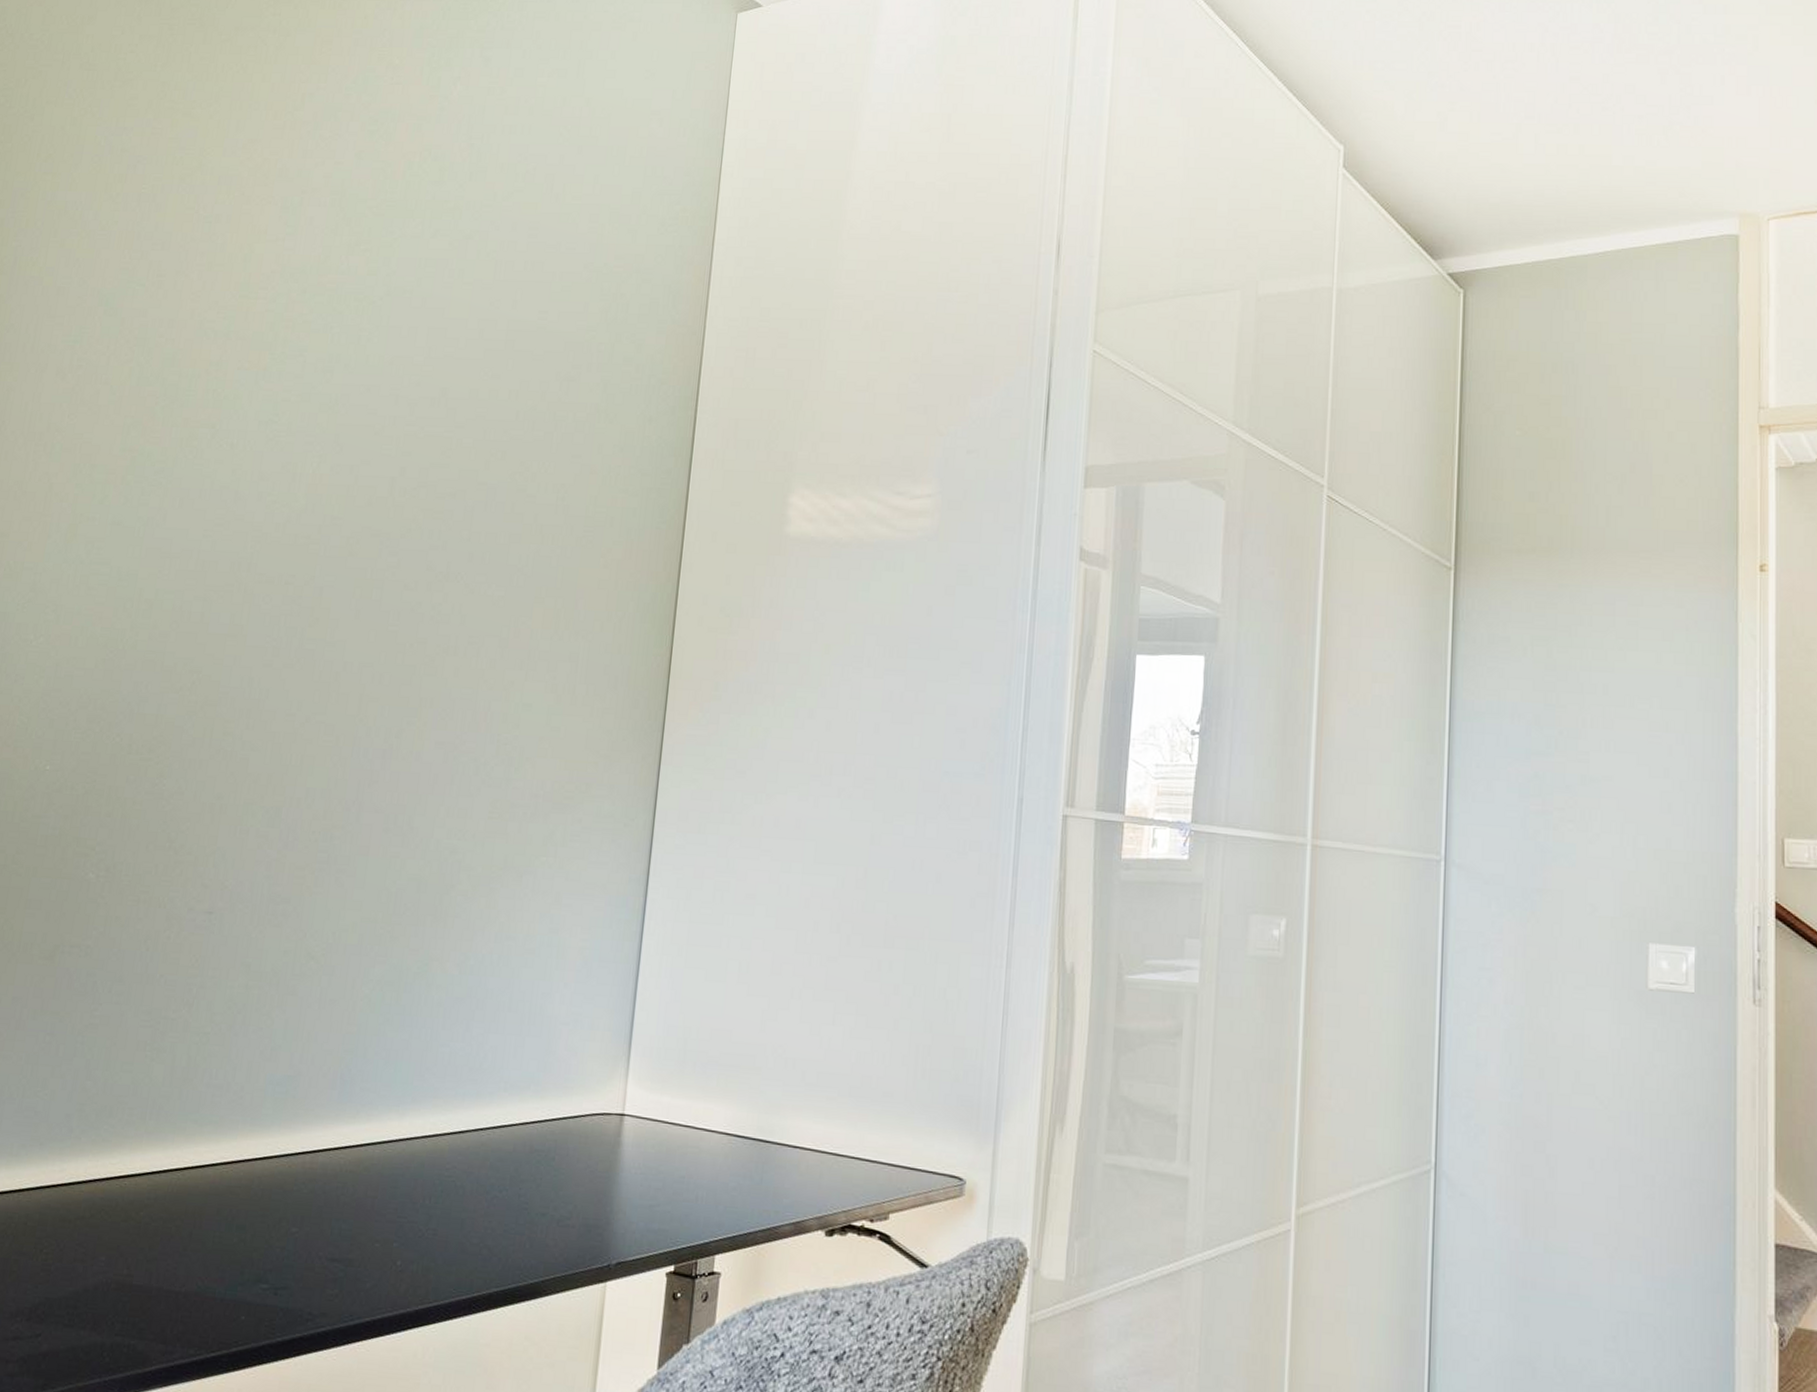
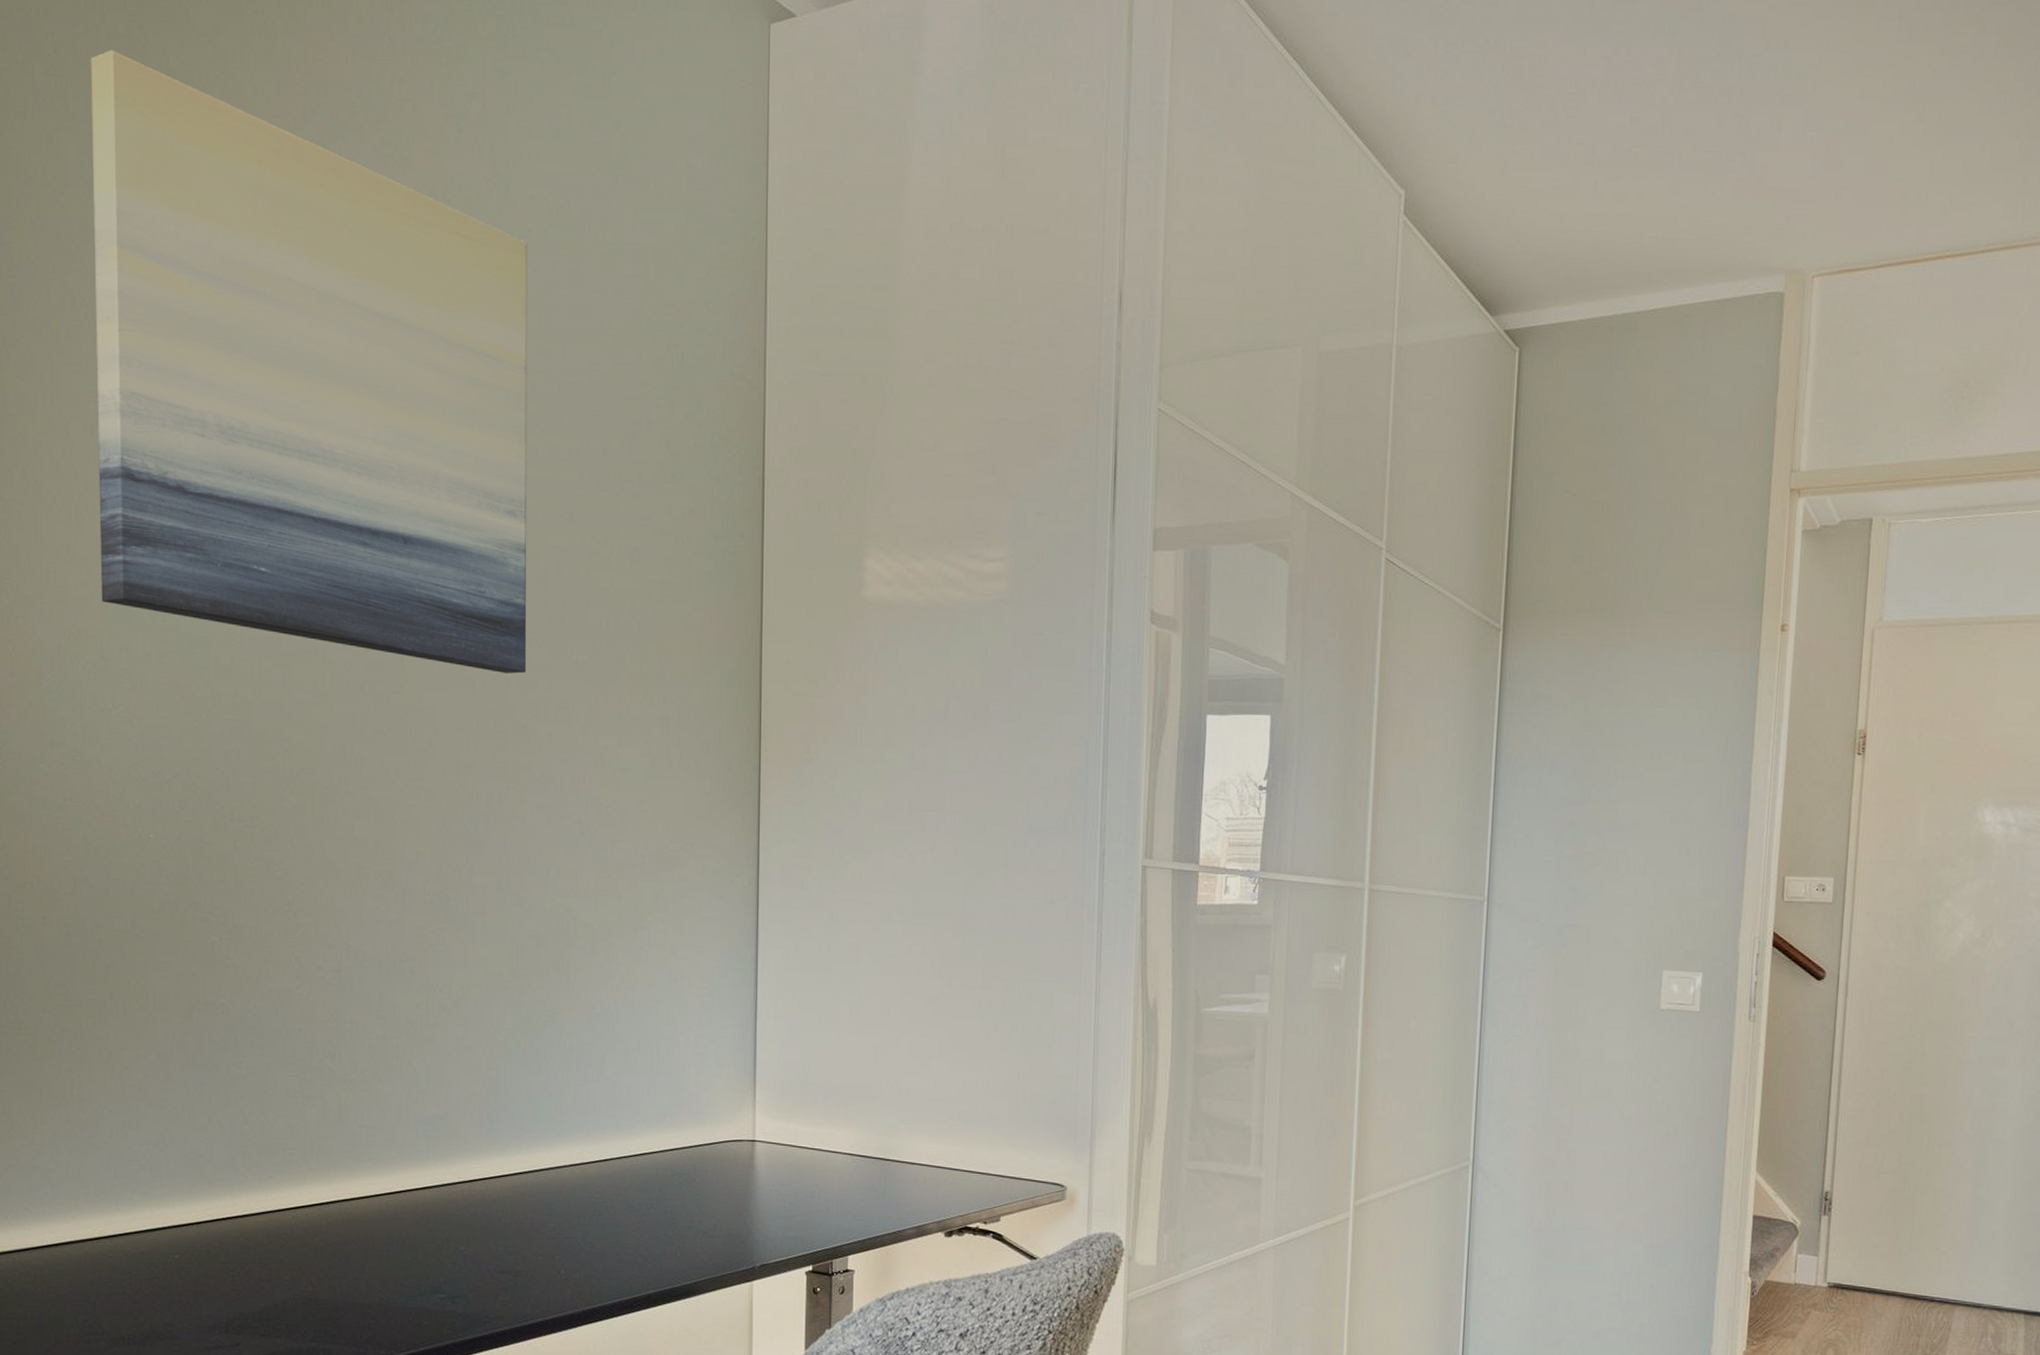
wall art: none [42,47,492,608] -> present [91,49,528,674]

